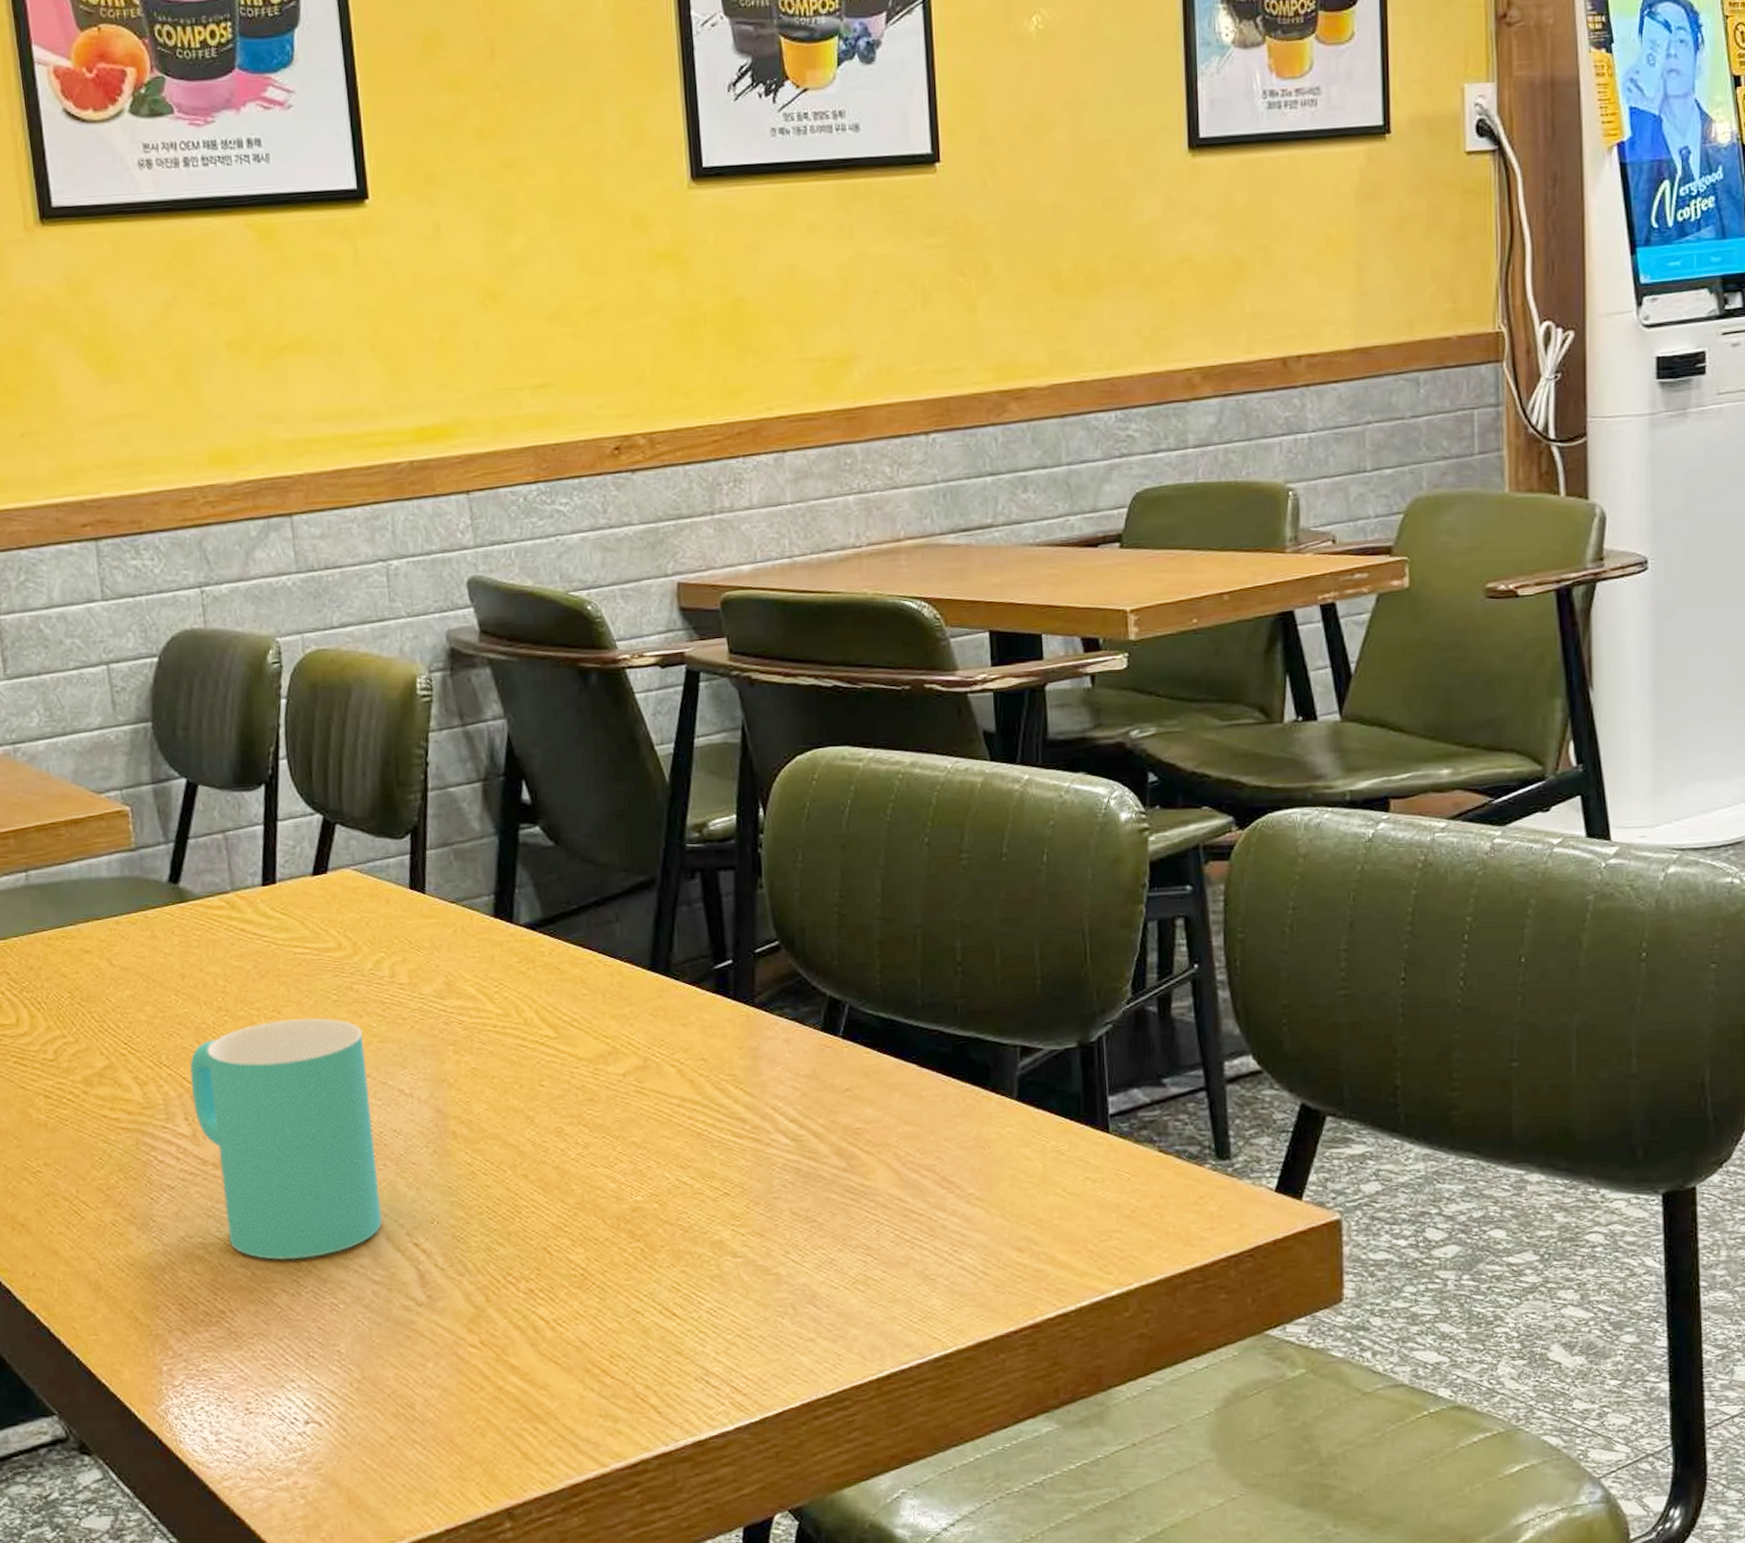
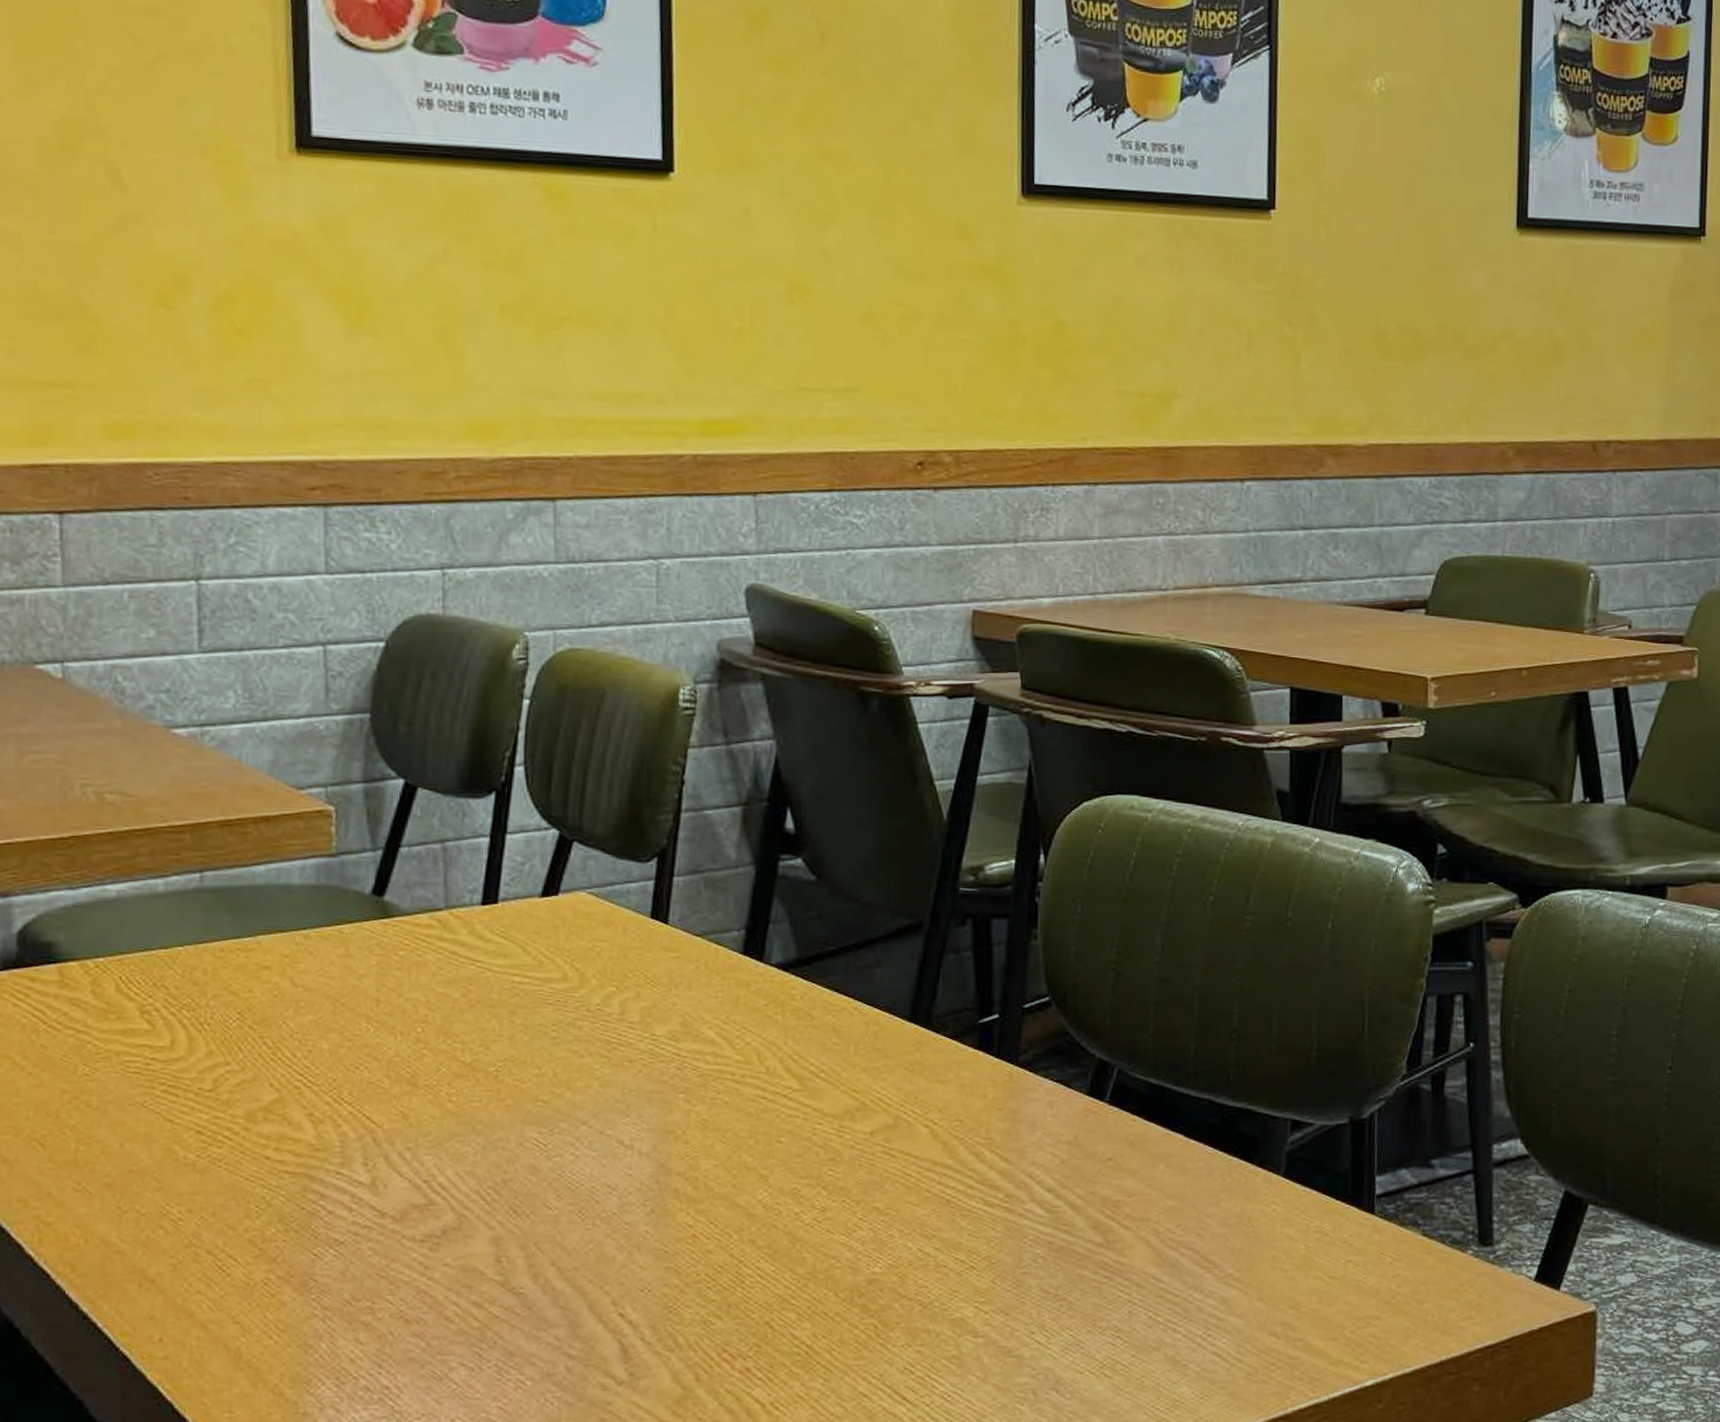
cup: present [190,1018,382,1260] -> none [375,1055,586,1330]

